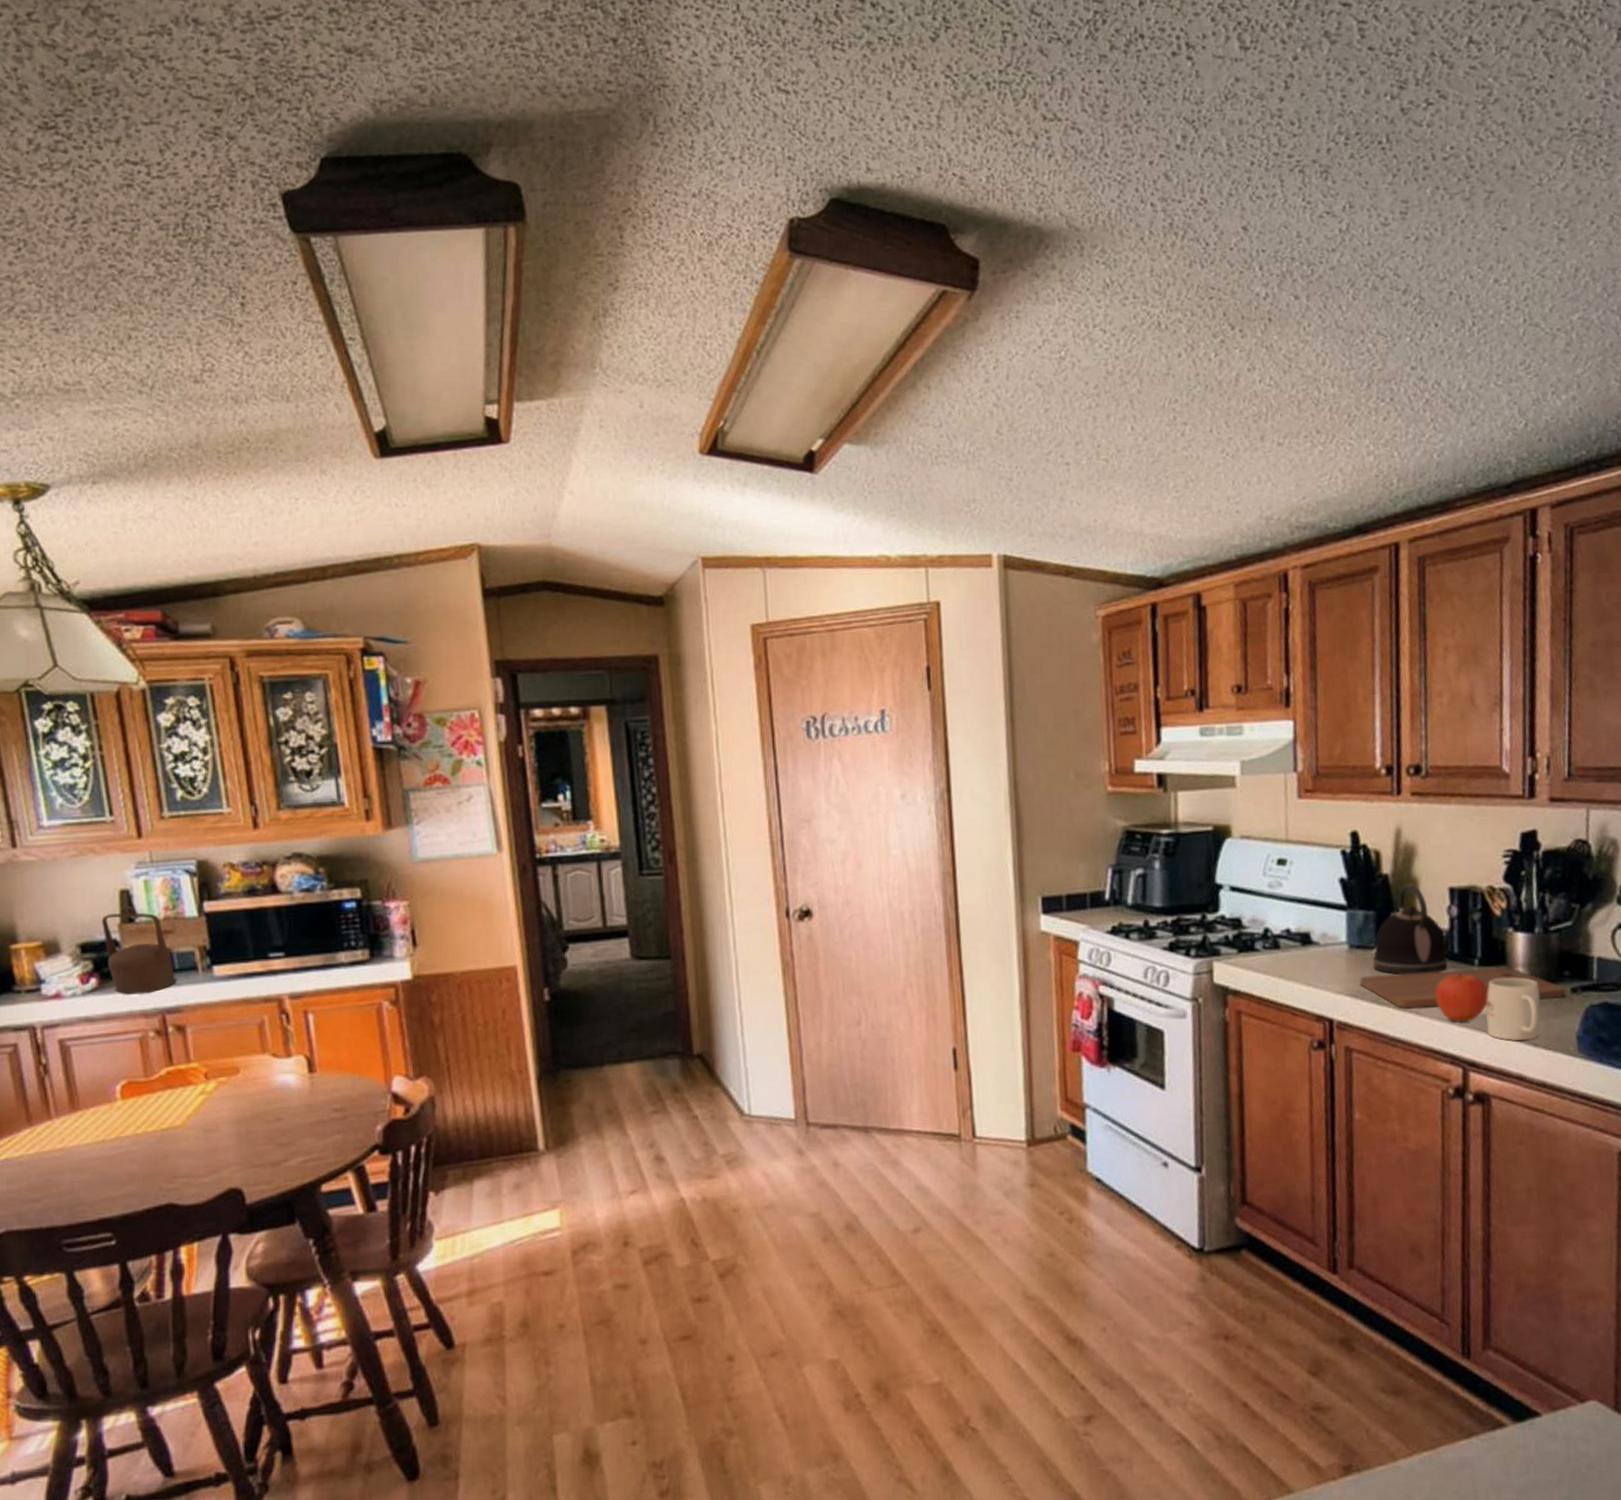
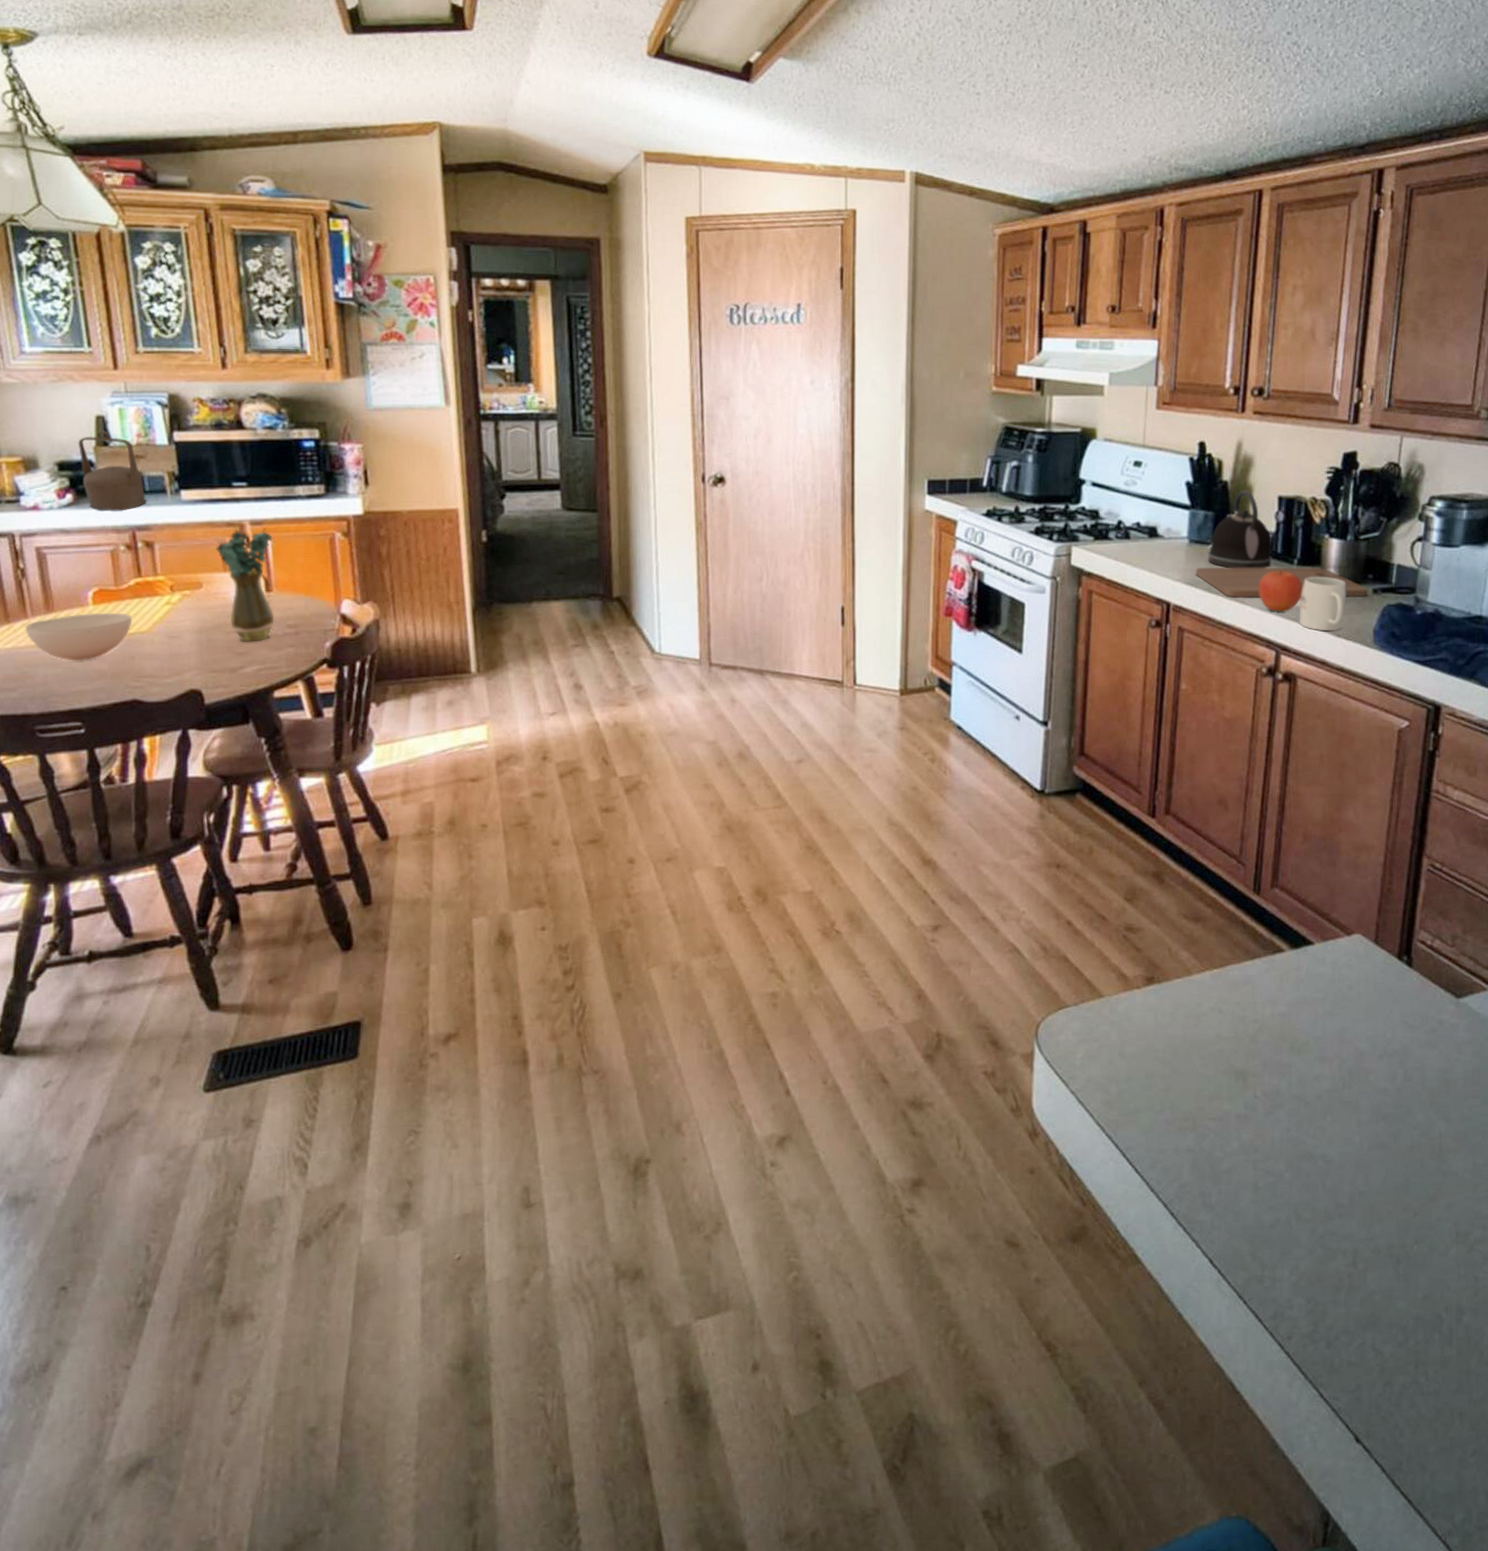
bowl: none [49,1106,165,1164] -> present [25,612,133,661]
vase: none [253,1000,319,1131] -> present [216,525,275,642]

